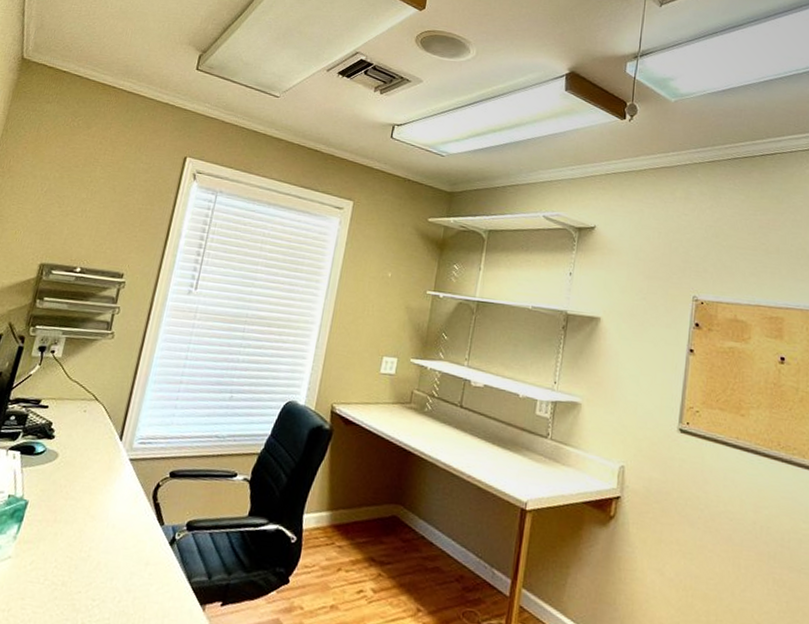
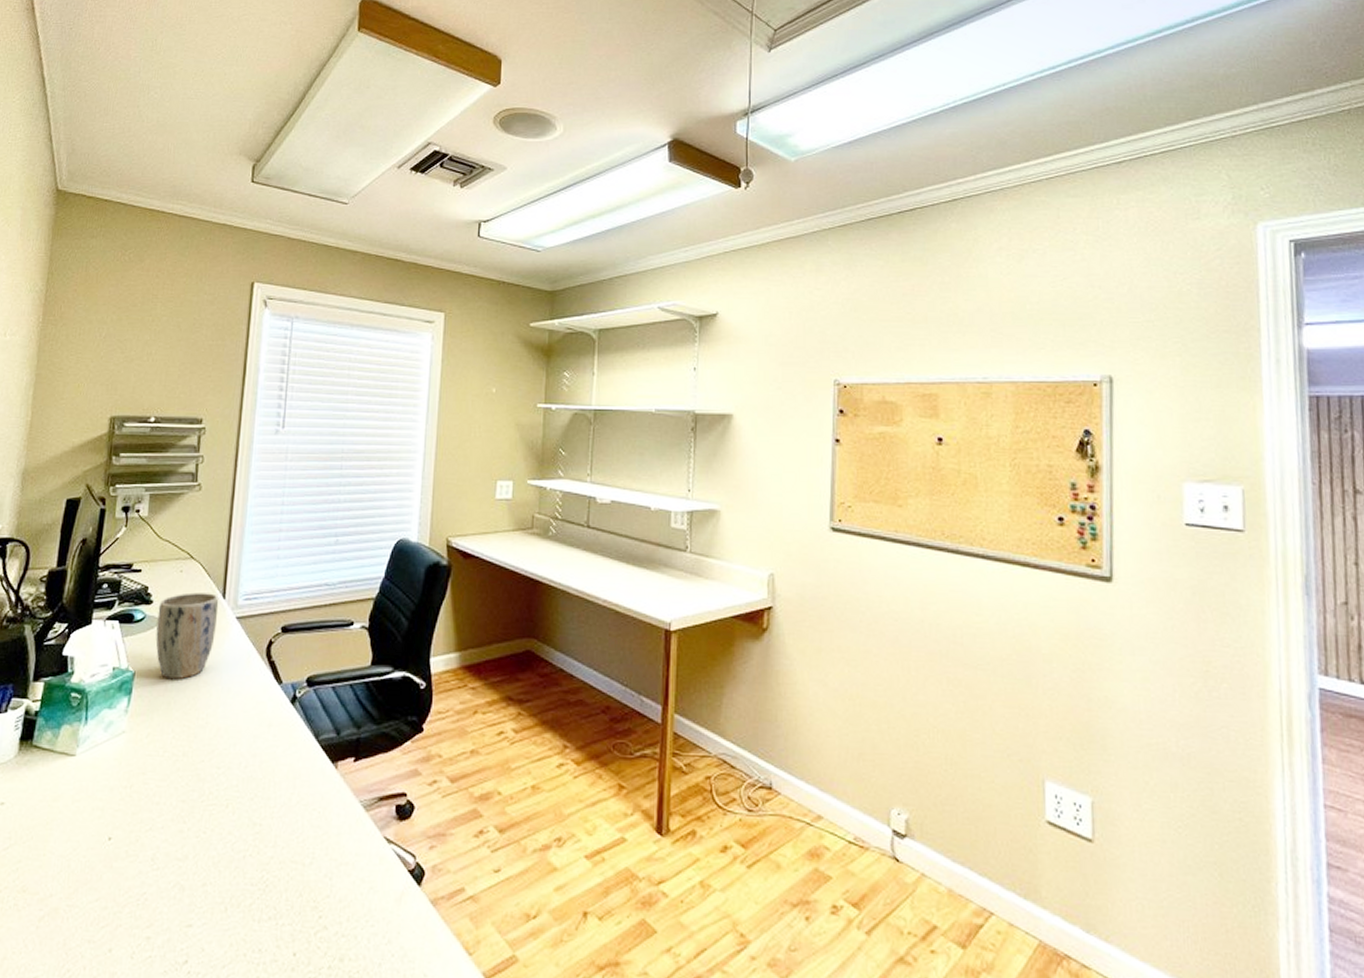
plant pot: none [51,431,116,513] -> present [155,592,219,680]

